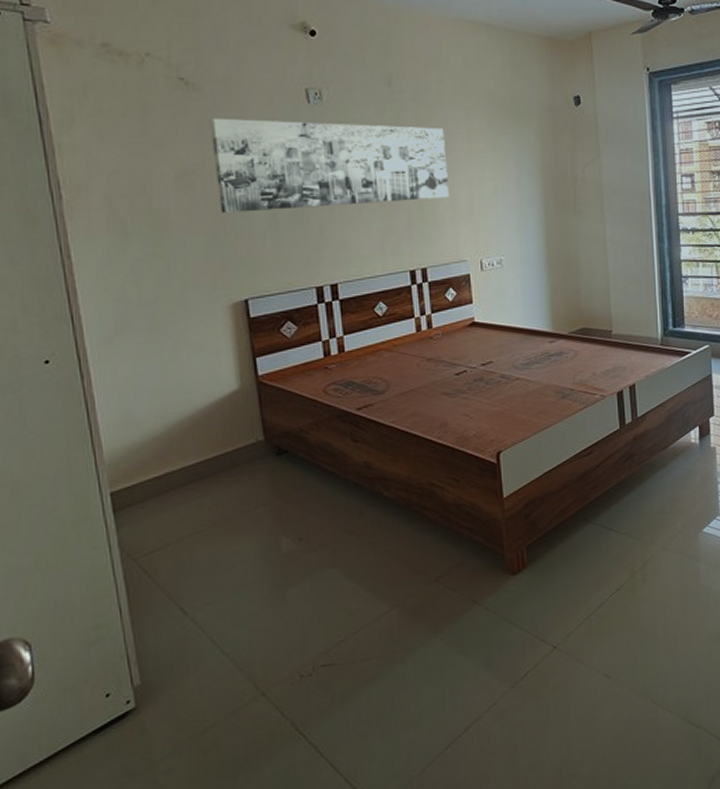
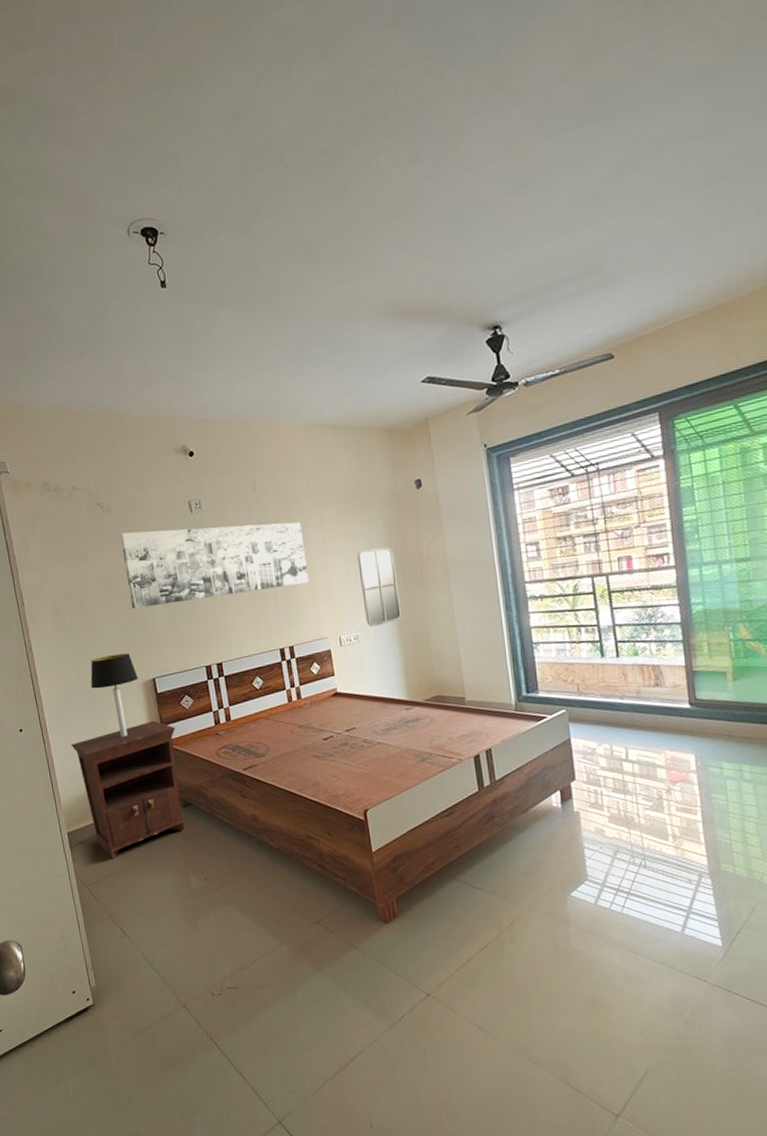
nightstand: none [122,350,277,524] -> present [71,720,185,860]
table lamp: none [156,267,225,372] -> present [90,653,138,738]
home mirror: none [506,165,550,252] -> present [357,547,401,628]

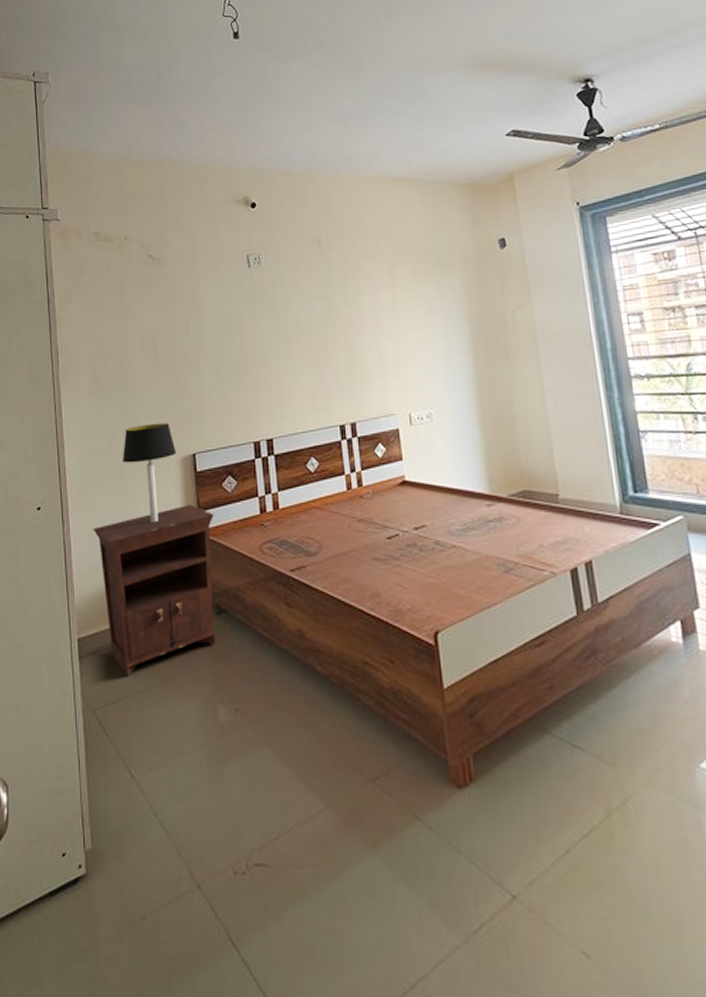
wall art: present [119,522,310,609] -> none [169,281,377,372]
home mirror: present [357,547,401,628] -> none [432,312,482,405]

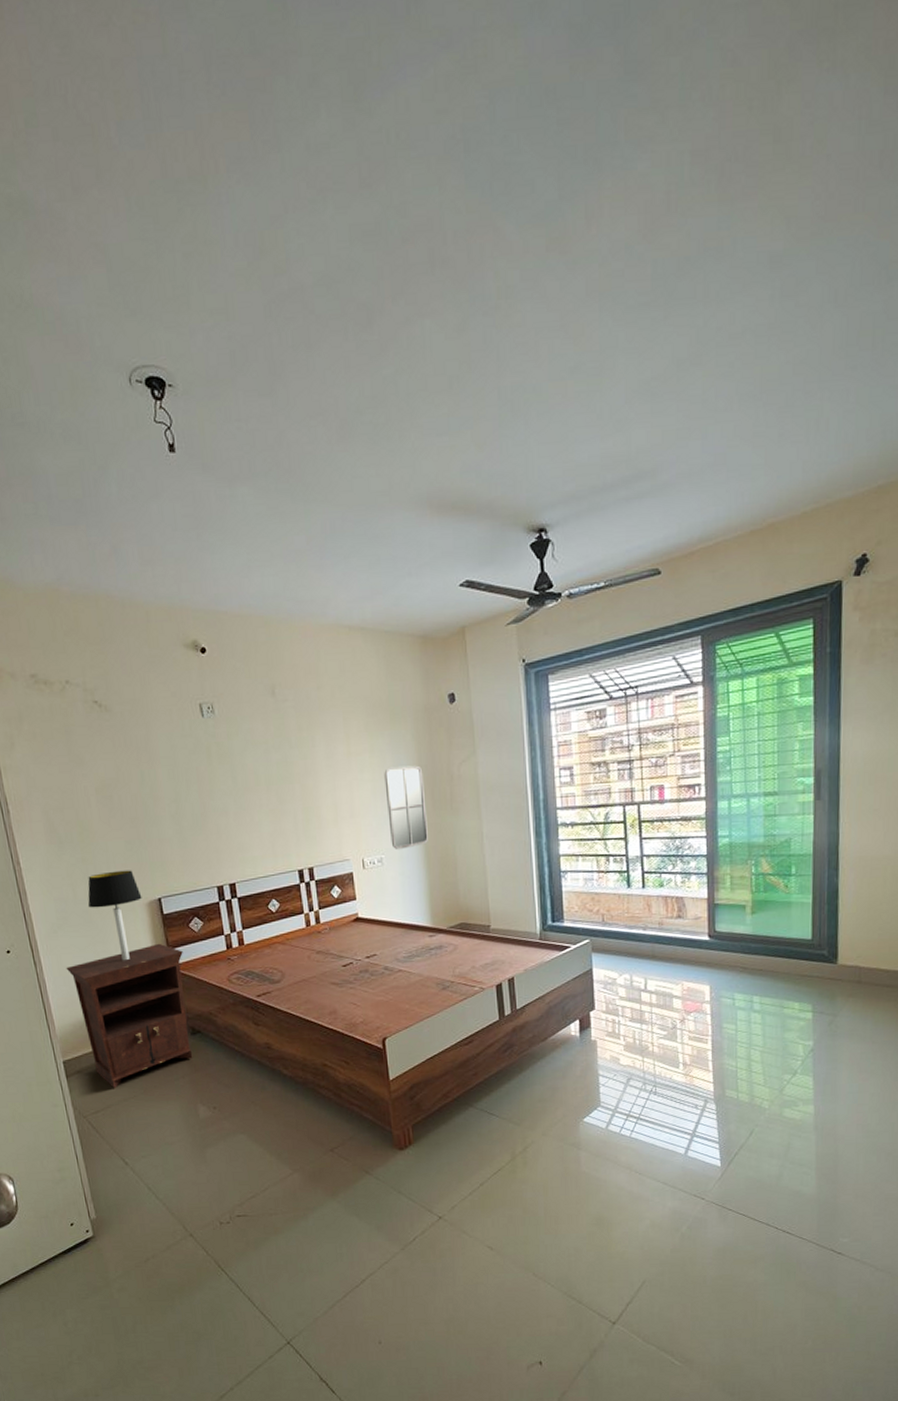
home mirror: none [432,312,482,405] -> present [384,765,428,850]

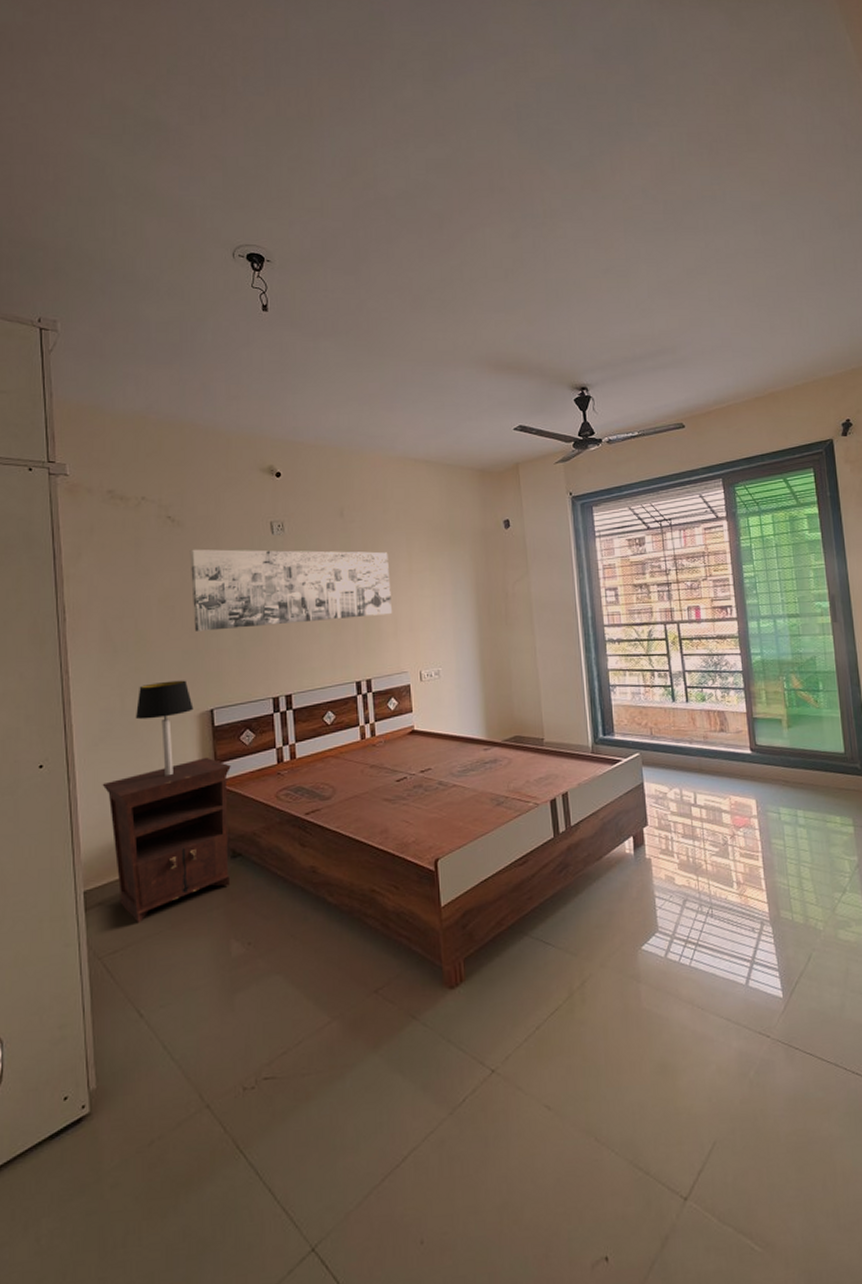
wall art: none [120,733,332,821] -> present [189,549,393,631]
home mirror: present [384,765,428,850] -> none [443,583,484,663]

